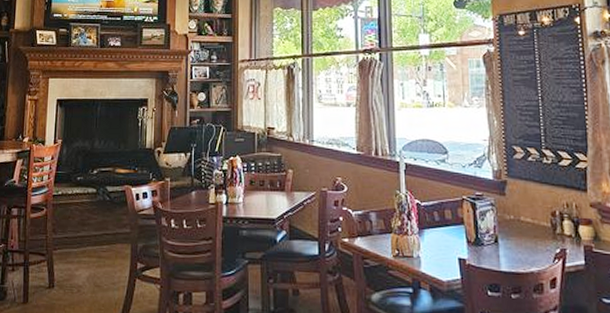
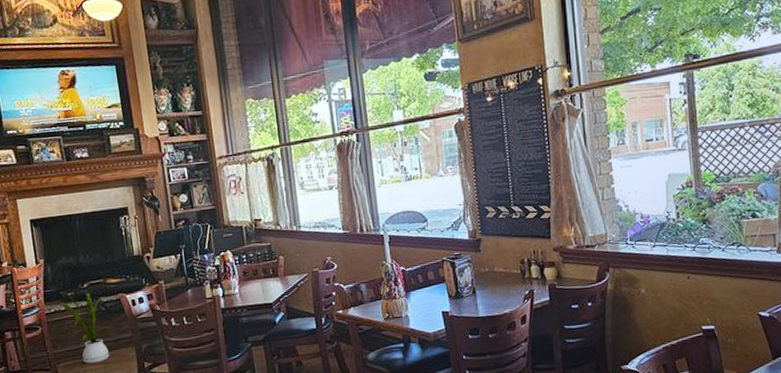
house plant: none [67,175,114,255] -> present [59,291,114,364]

